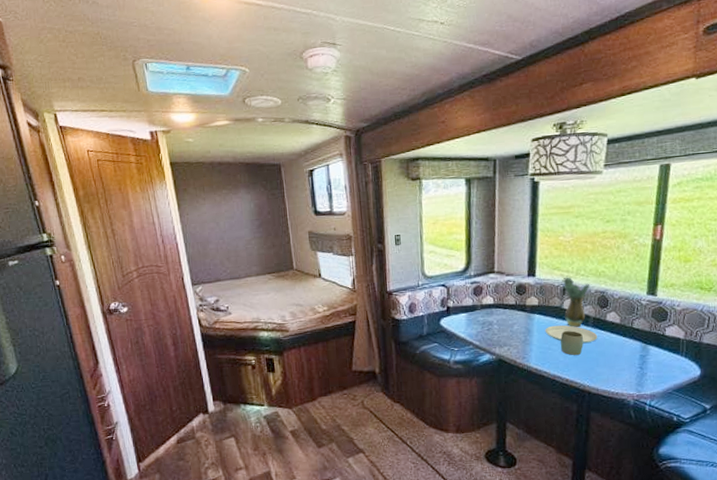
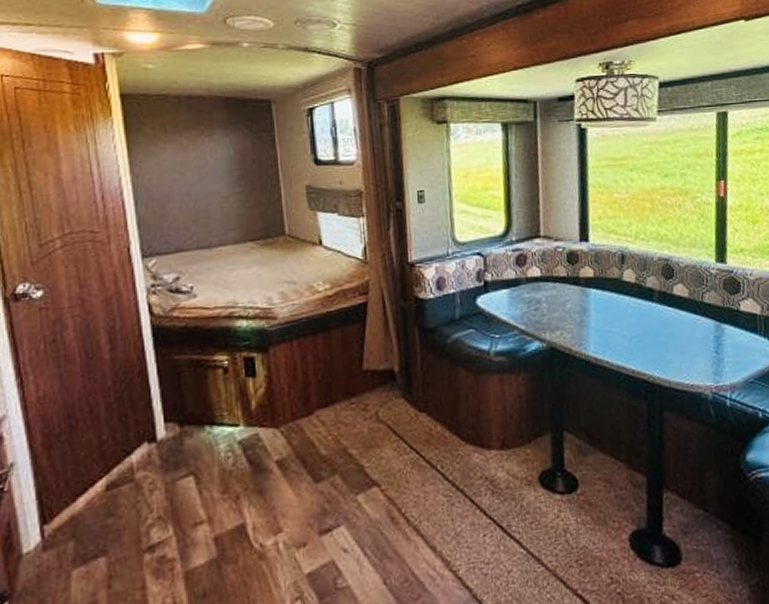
plate: present [545,325,598,344] -> none [603,301,666,324]
mug: present [560,331,584,355] -> none [622,308,650,339]
vase: present [562,276,590,327] -> none [619,240,652,304]

